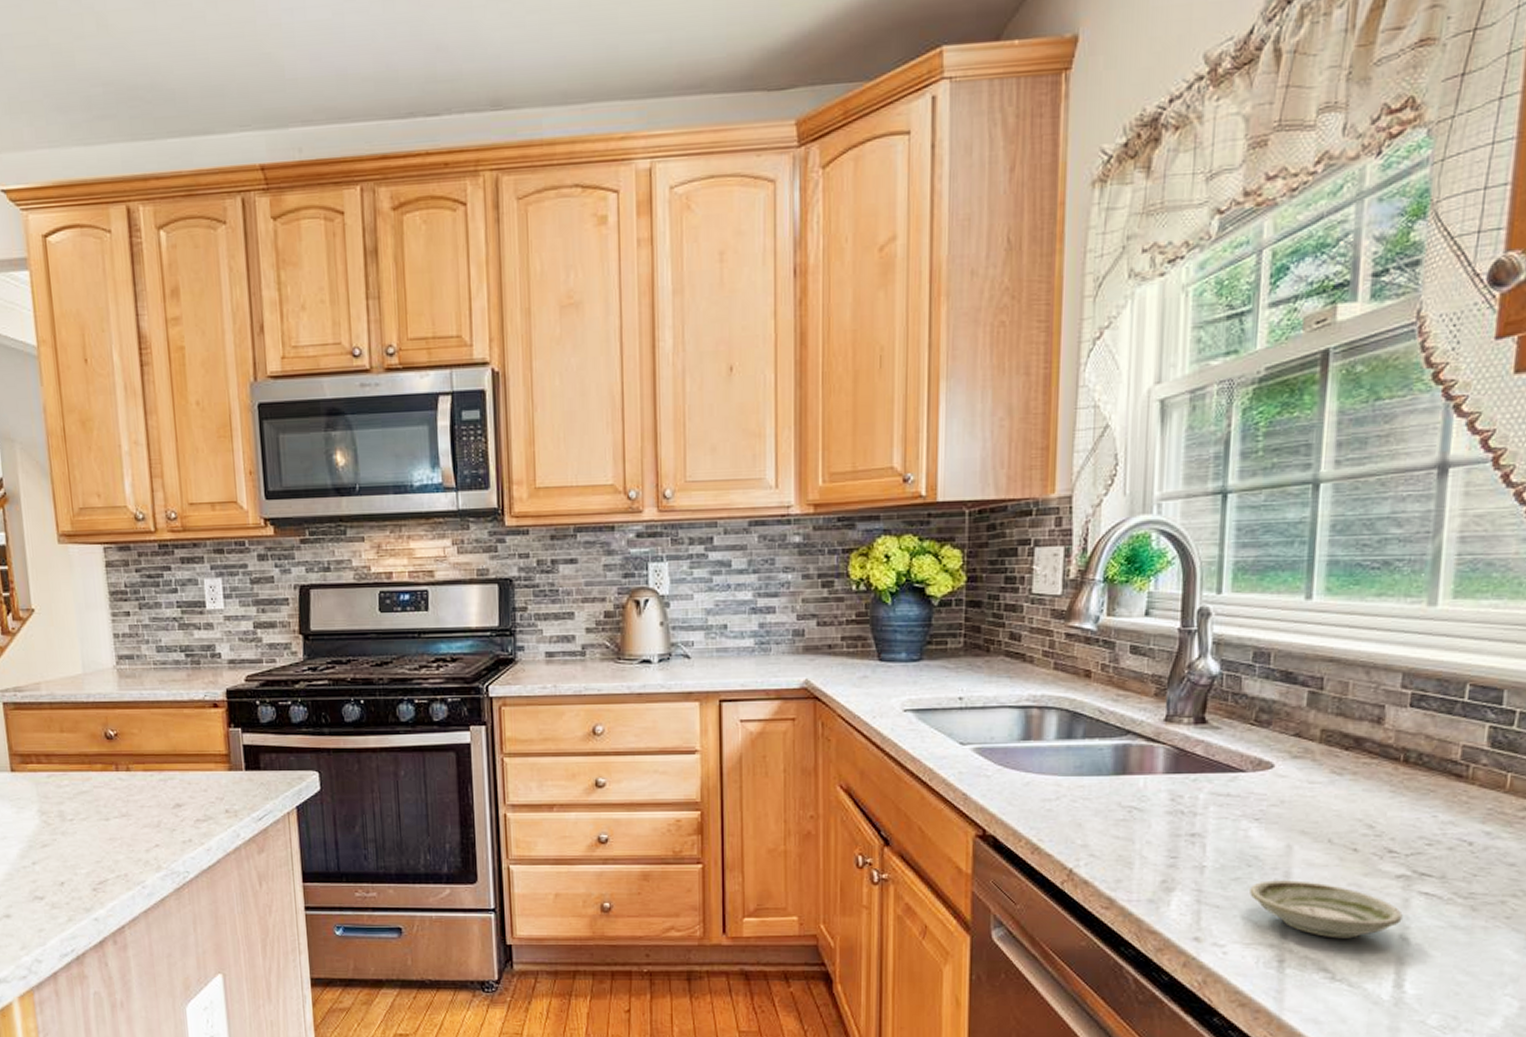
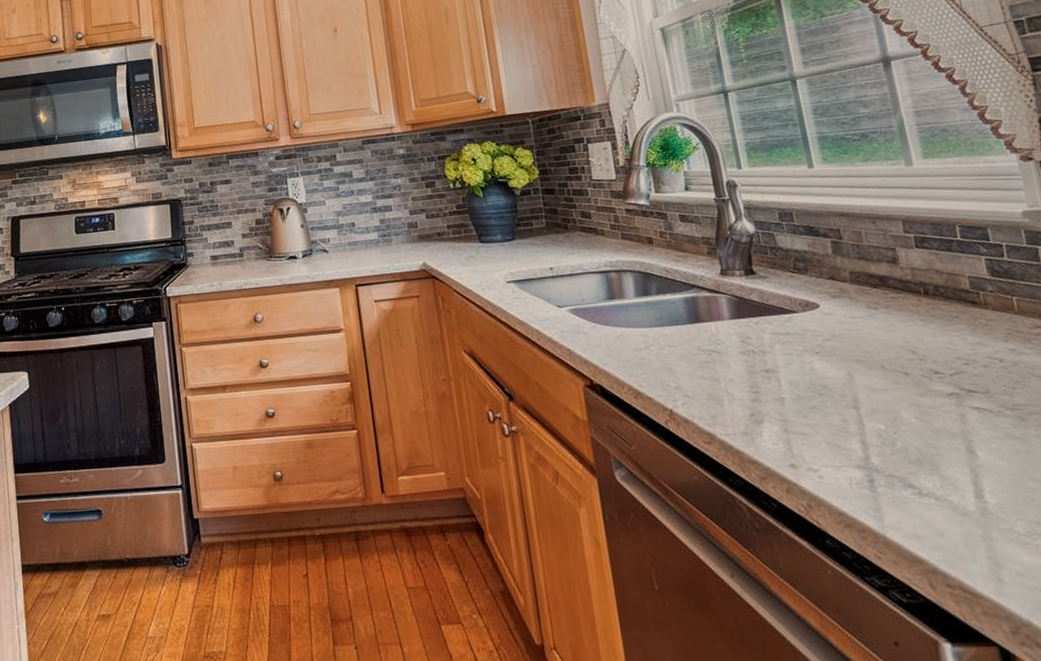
saucer: present [1250,880,1403,939] -> none [827,404,965,456]

